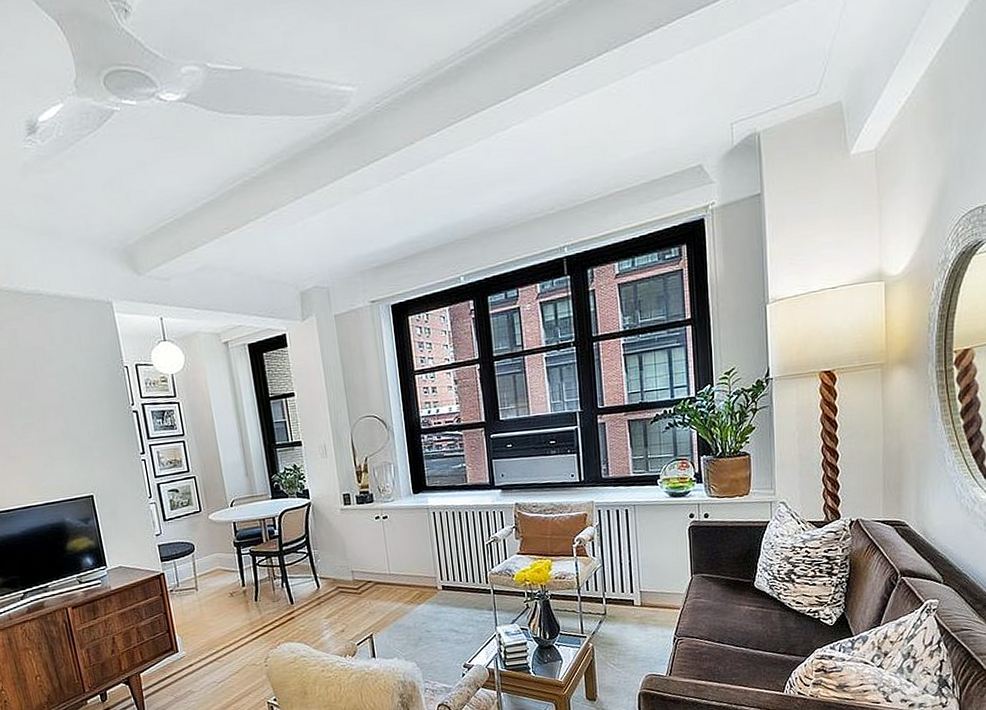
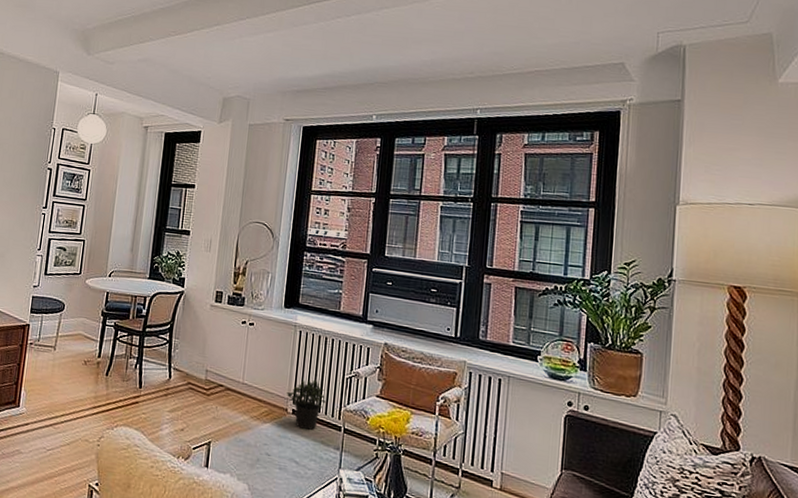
potted plant: none [433,554,471,601] -> present [286,380,325,430]

